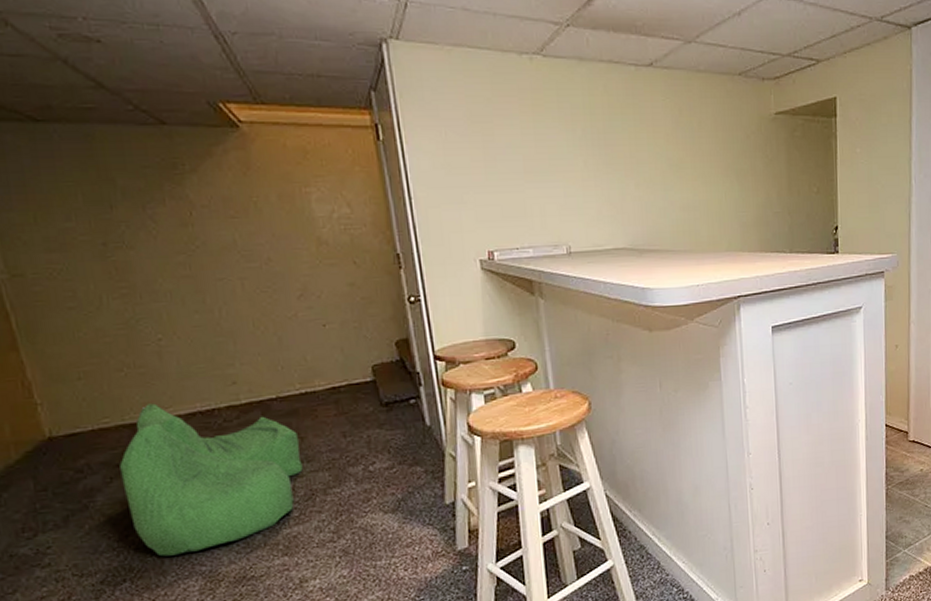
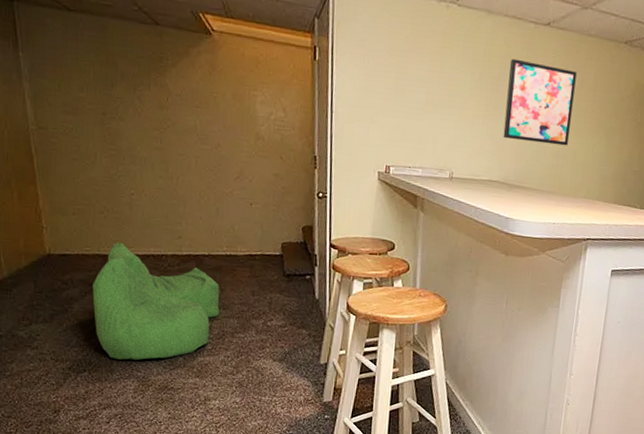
wall art: none [614,107,697,199] -> present [503,58,577,146]

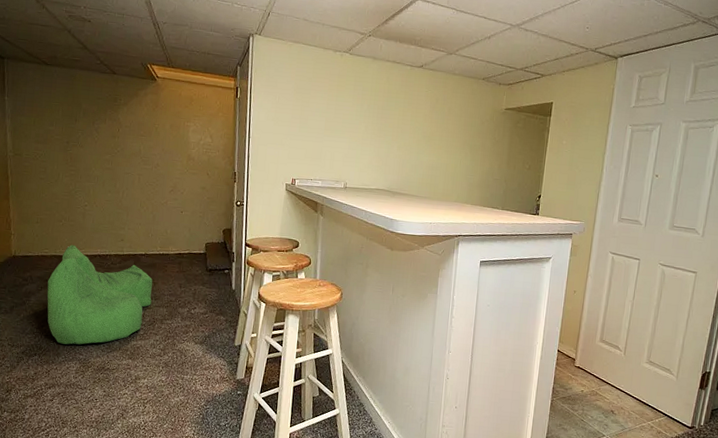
wall art: present [503,58,577,146] -> none [387,93,445,160]

